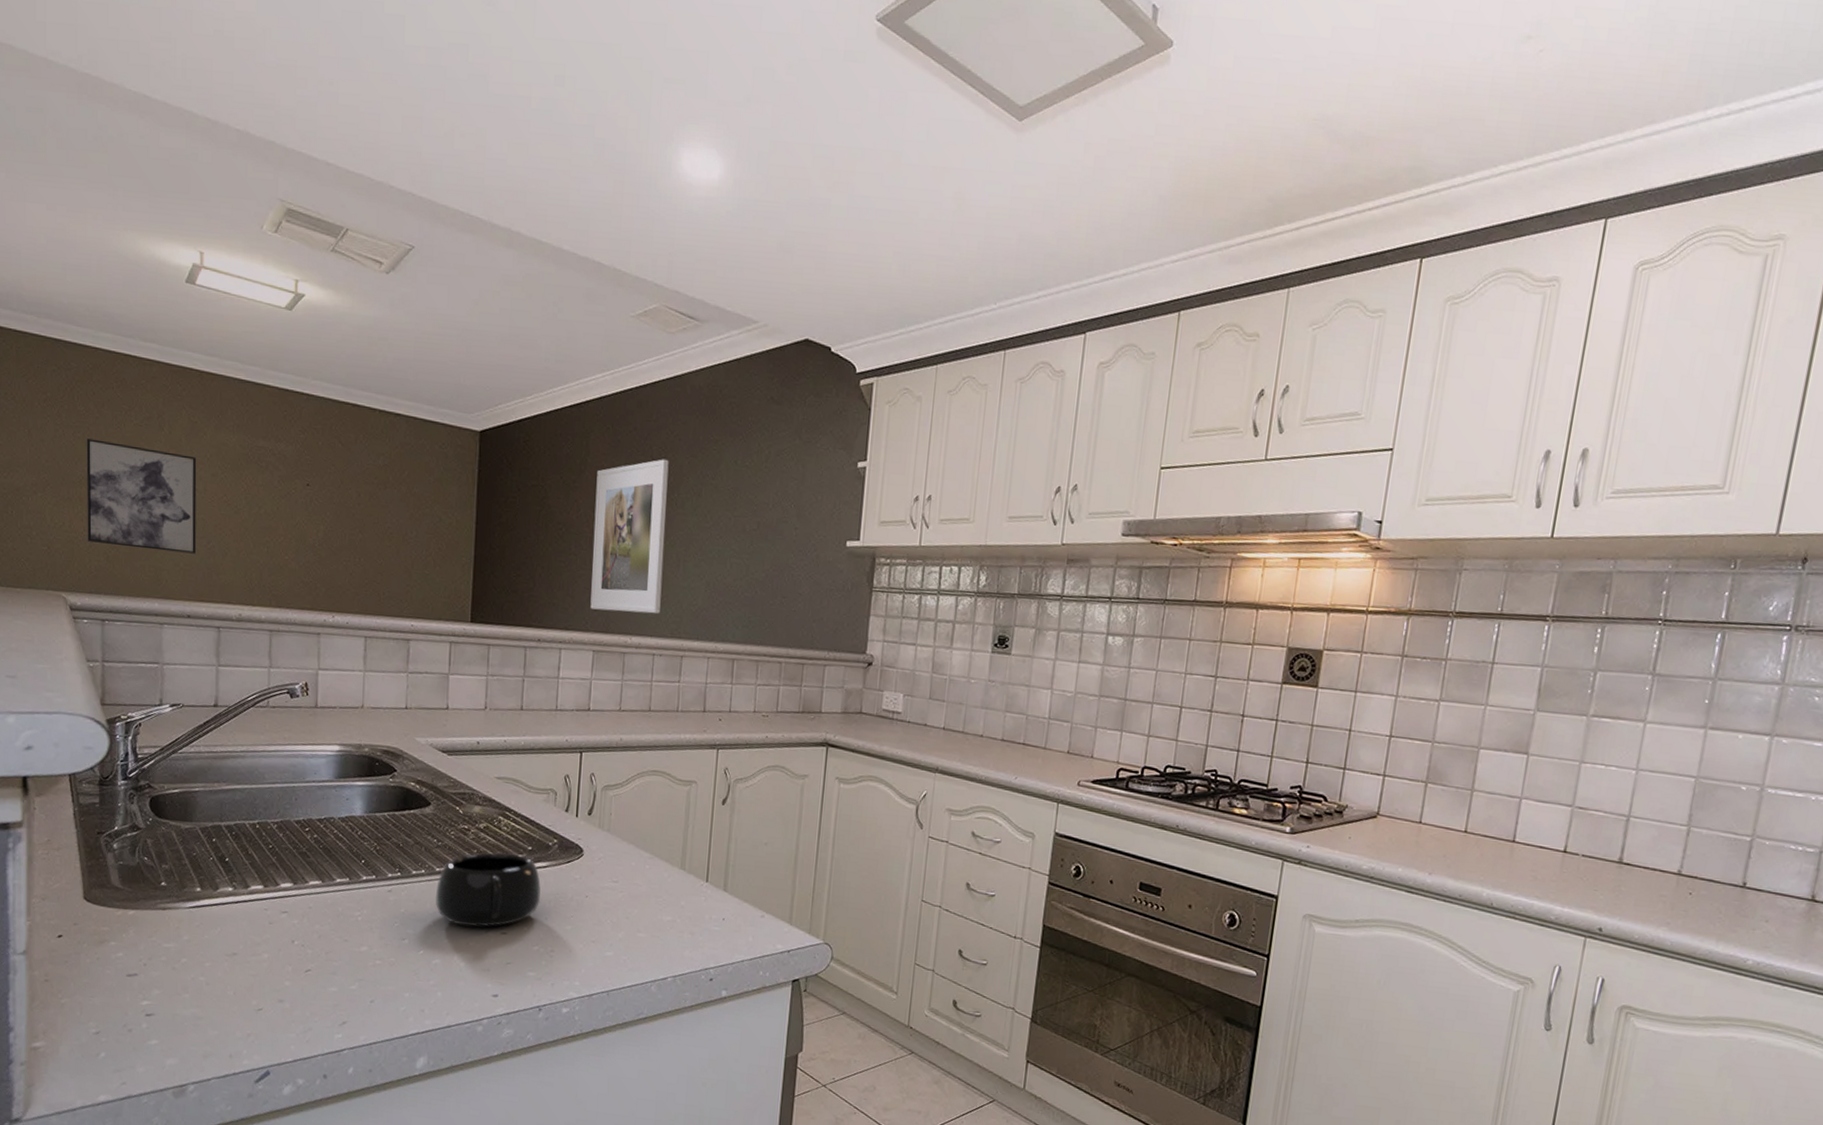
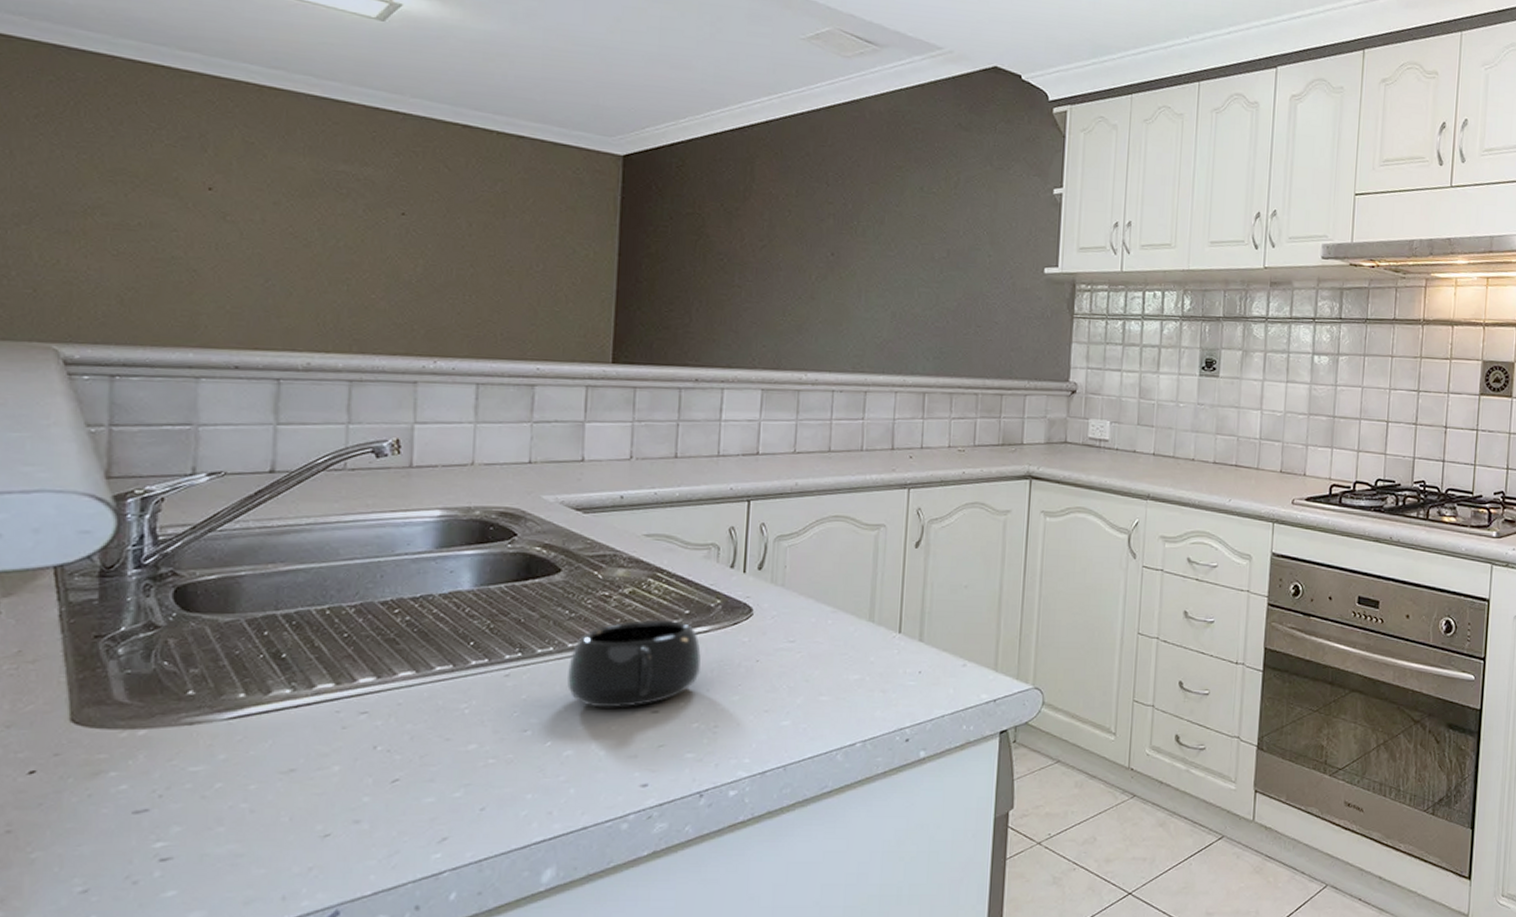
wall art: present [86,438,197,554] -> none [92,161,253,295]
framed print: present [590,459,669,614] -> none [758,185,847,348]

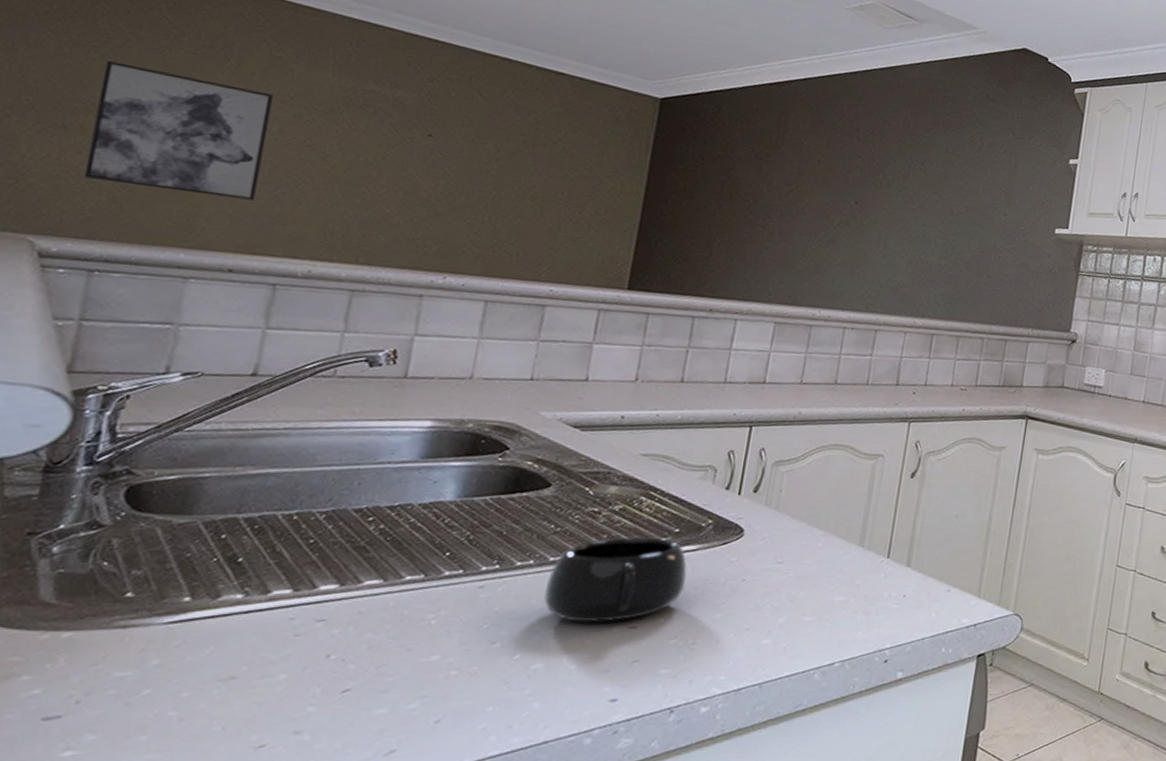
wall art: none [92,161,253,295] -> present [83,60,273,201]

